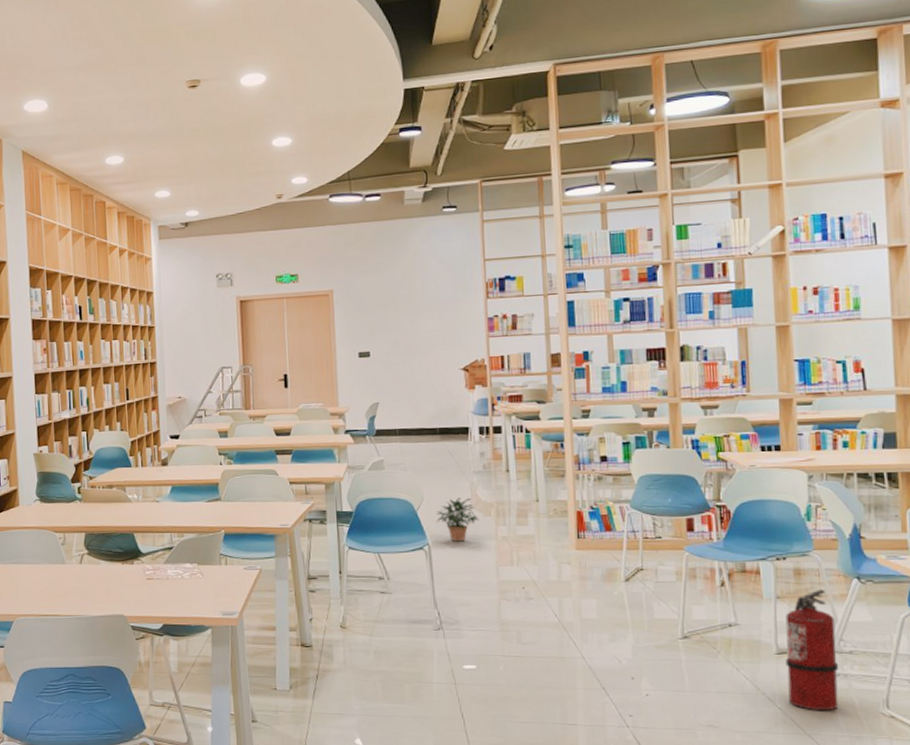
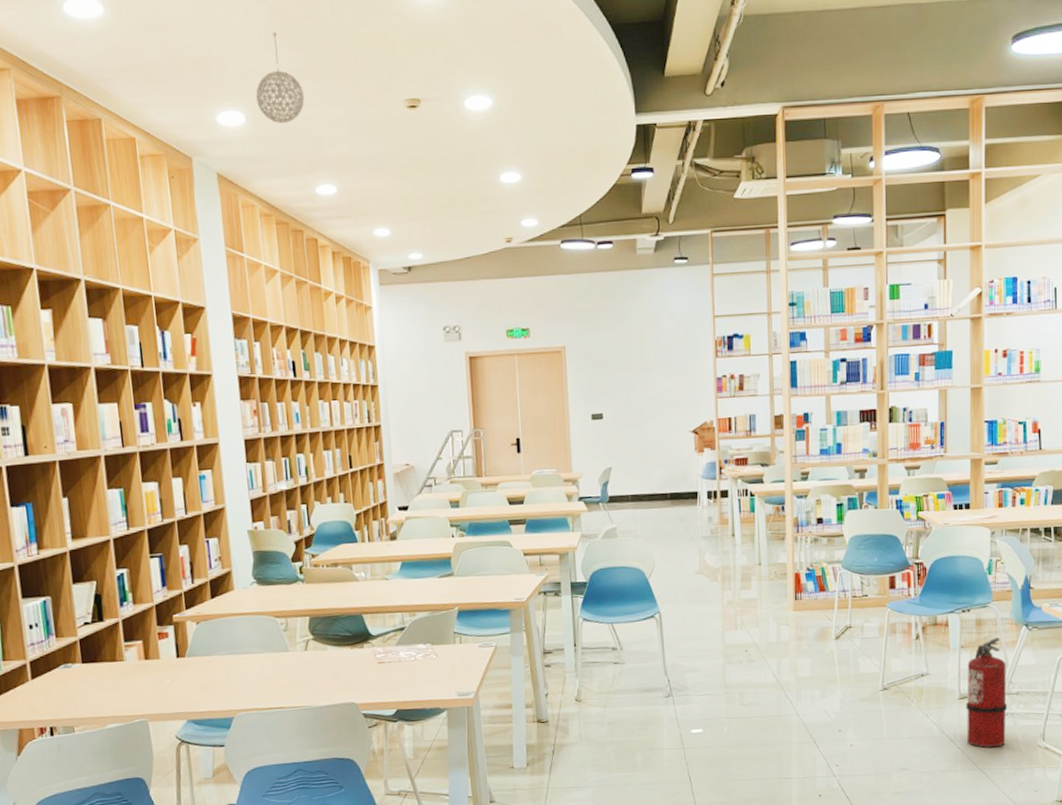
pendant light: none [57,34,99,107] -> present [256,33,305,123]
potted plant: present [436,497,479,542] -> none [666,564,707,609]

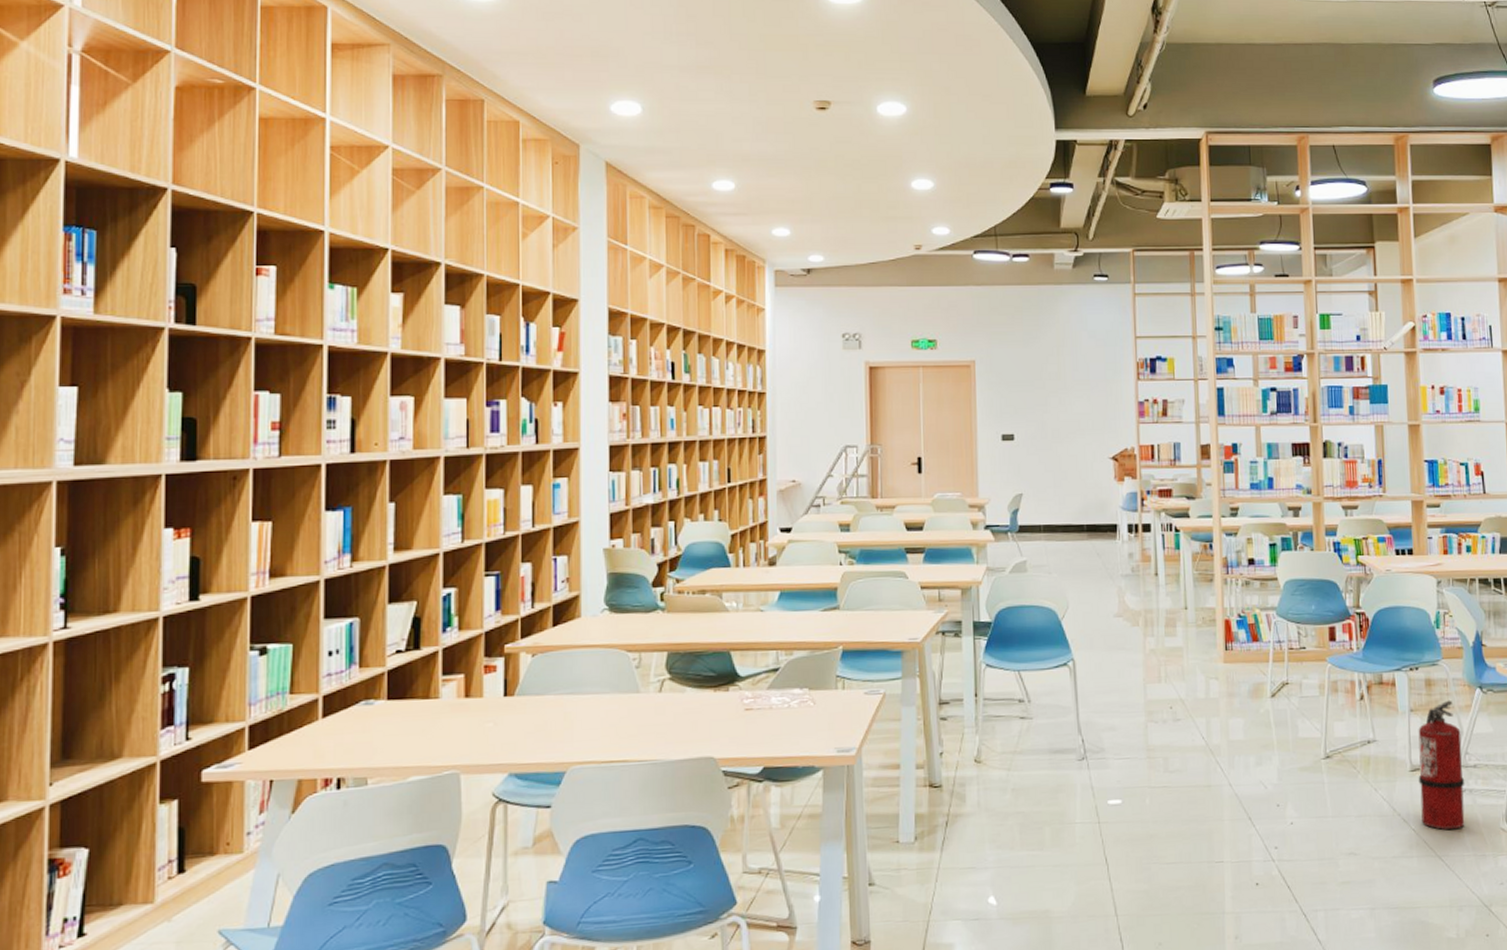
pendant light: present [256,33,305,123] -> none [655,28,707,116]

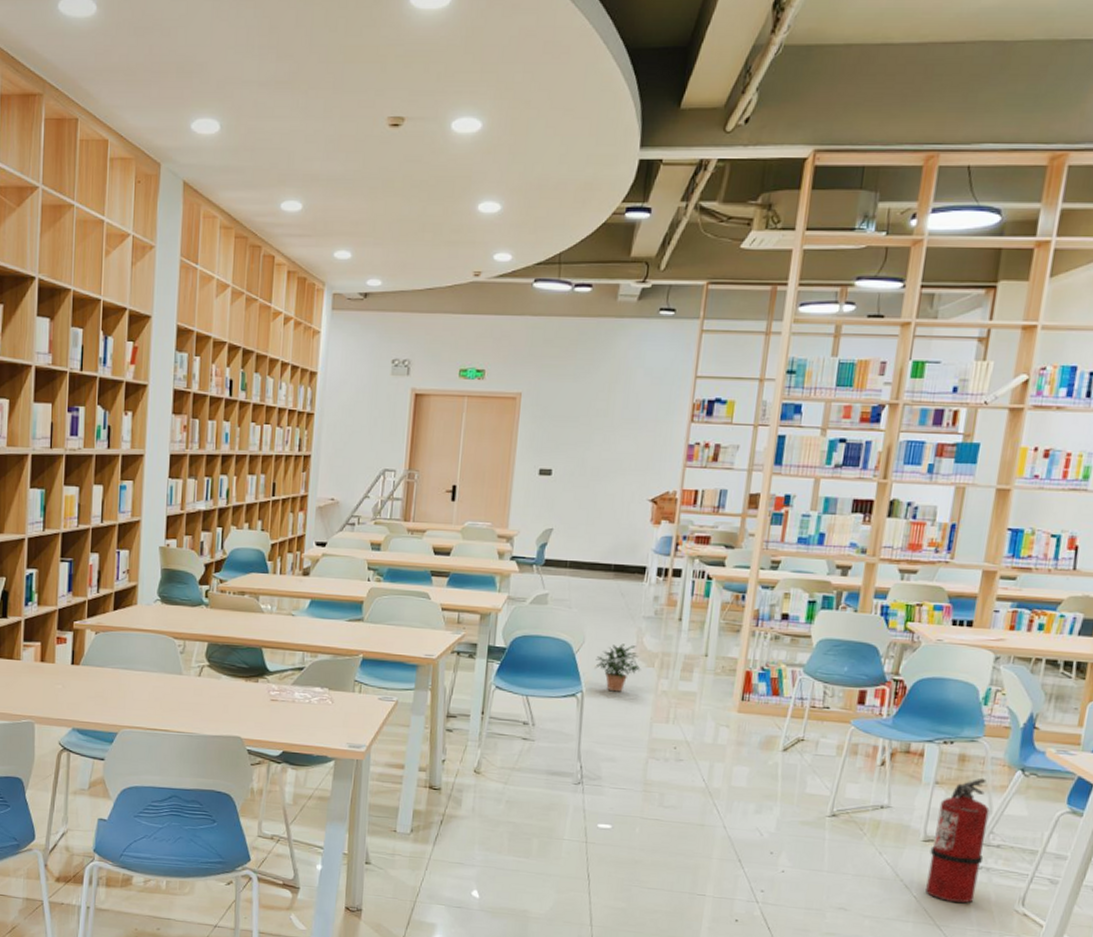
potted plant: none [1082,605,1127,656] -> present [595,644,641,692]

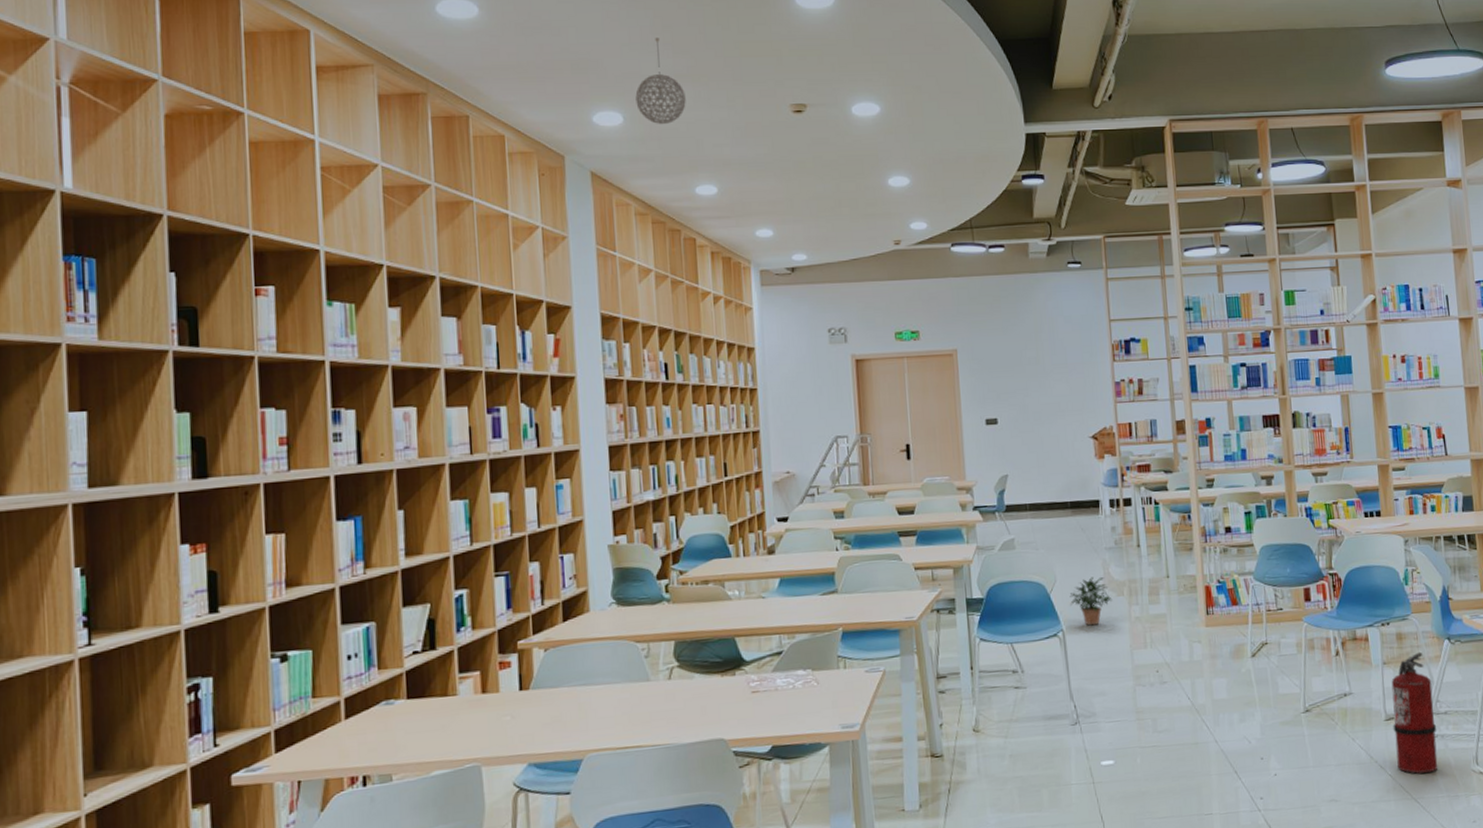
pendant light: none [234,40,284,134] -> present [635,38,686,124]

